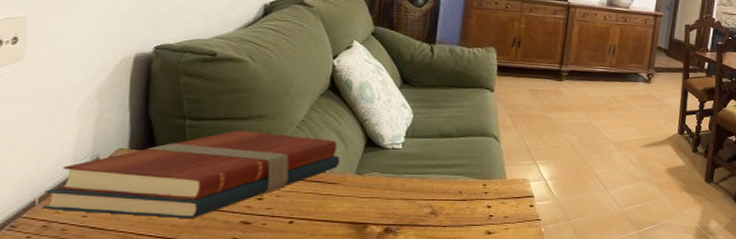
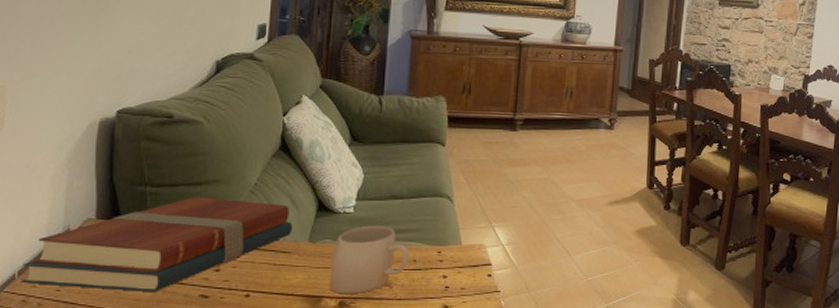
mug: none [375,160,457,222] -> present [329,225,410,295]

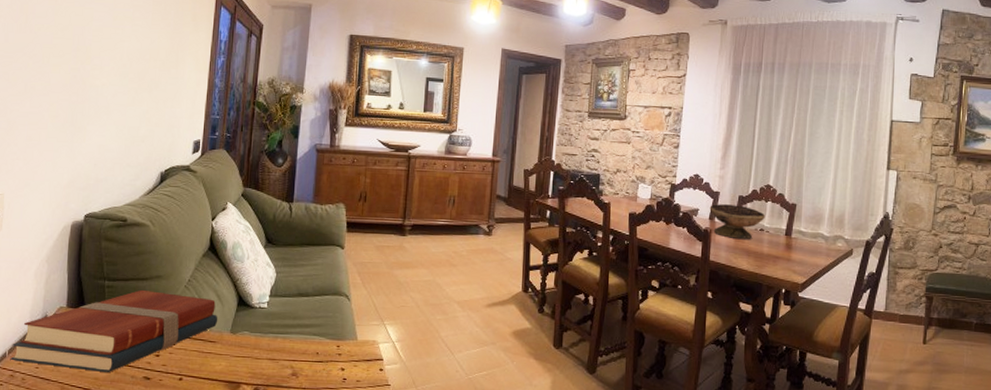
mug: present [329,225,410,295] -> none [246,320,314,382]

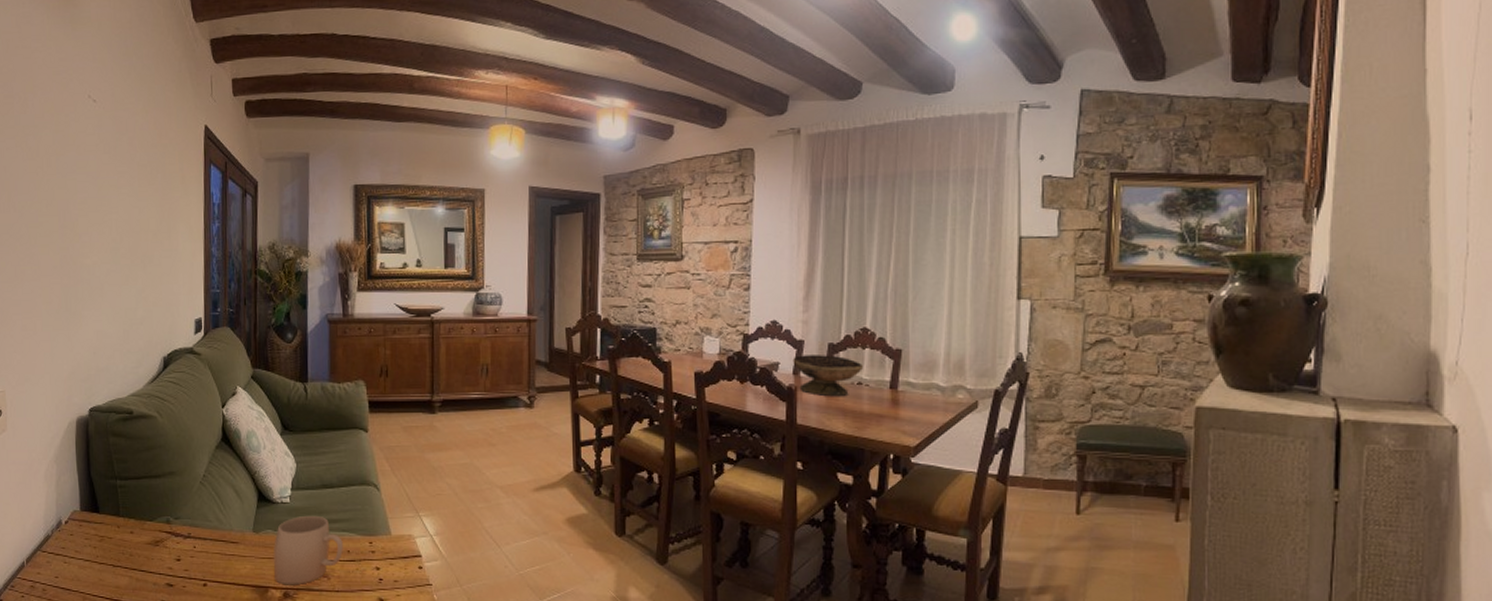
books: present [10,289,218,372] -> none [28,488,239,580]
mug: none [246,320,314,382] -> present [273,515,344,586]

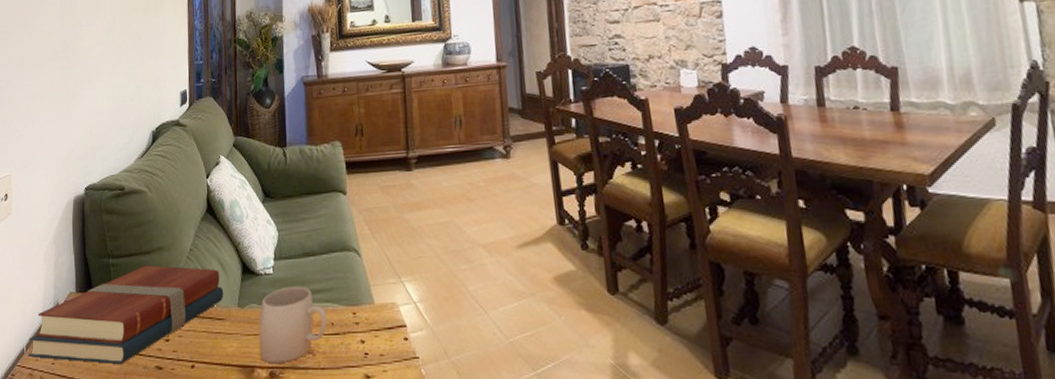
books: none [28,488,239,580] -> present [28,265,224,364]
decorative bowl: present [793,355,863,396] -> none [778,79,857,124]

